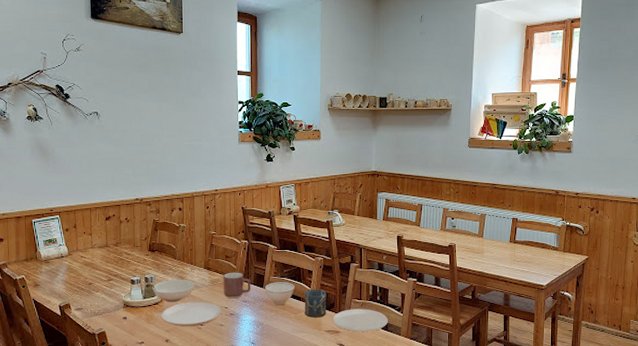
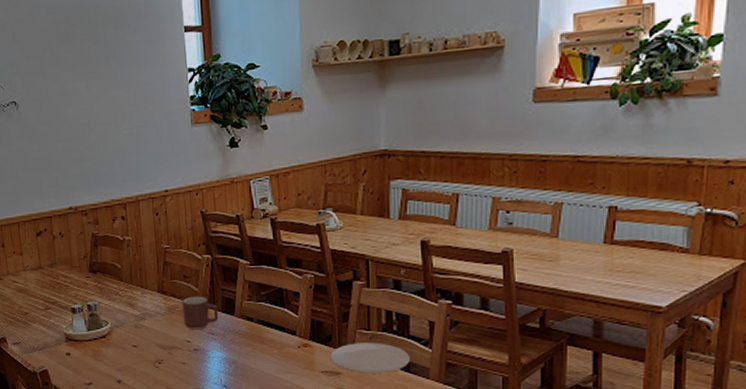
bowl: present [152,279,195,303] -> none [97,306,148,335]
plate: present [161,301,221,326] -> none [110,333,183,364]
bowl: present [265,282,294,306] -> none [237,308,276,339]
cup: present [304,289,327,318] -> none [289,317,322,355]

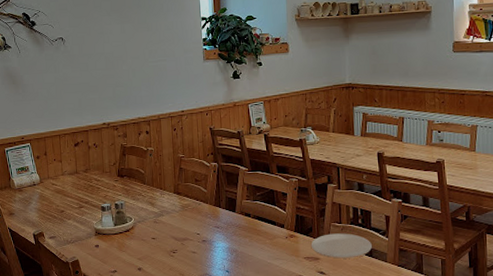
mug: present [182,296,219,330] -> none [193,196,223,224]

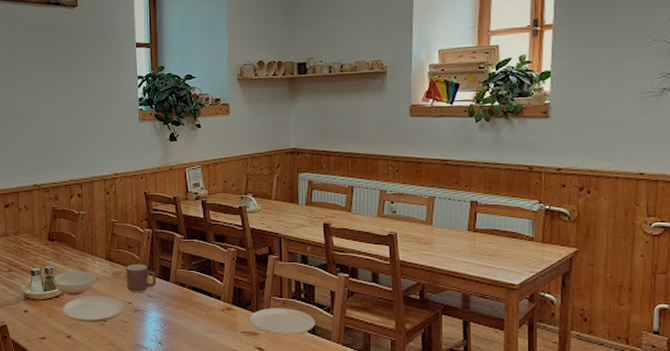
bowl: none [123,205,165,229] -> present [52,271,96,296]
plate: none [133,228,193,254] -> present [63,295,125,322]
mug: none [193,196,223,224] -> present [126,264,157,293]

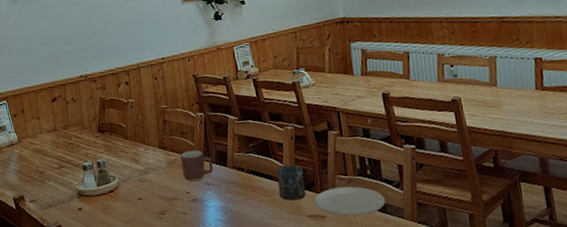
bowl: present [52,271,96,296] -> none [105,161,151,189]
plate: present [63,295,125,322] -> none [118,186,183,216]
cup: none [216,284,242,317] -> present [276,165,306,201]

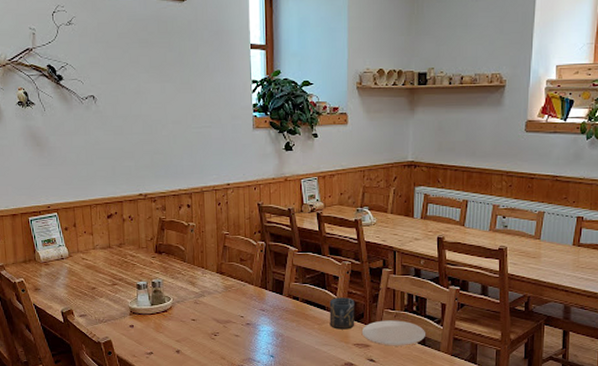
mug: present [180,150,214,182] -> none [238,277,269,307]

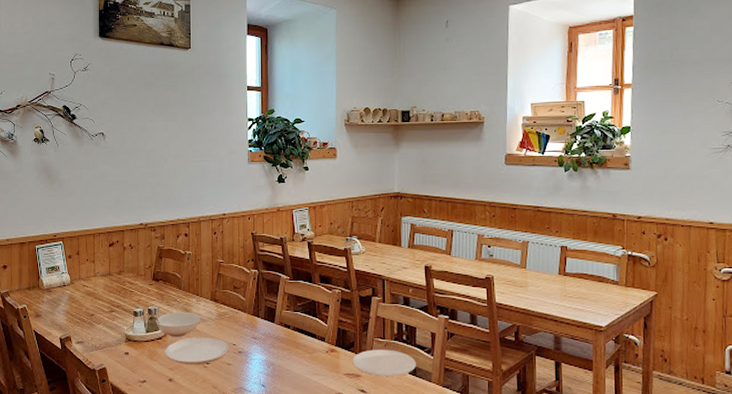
bowl: none [160,284,207,310] -> present [156,311,201,337]
plate: none [171,309,236,336] -> present [165,337,229,364]
cup: present [329,297,355,330] -> none [320,326,346,359]

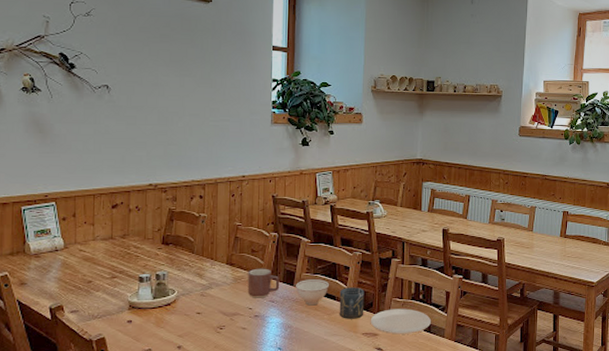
bowl: present [156,311,201,337] -> none [164,276,215,303]
plate: present [165,337,229,364] -> none [174,301,244,330]
mug: none [231,305,261,335] -> present [247,268,280,298]
bowl: none [277,317,309,344] -> present [296,279,329,306]
cup: none [320,326,346,359] -> present [339,287,365,319]

